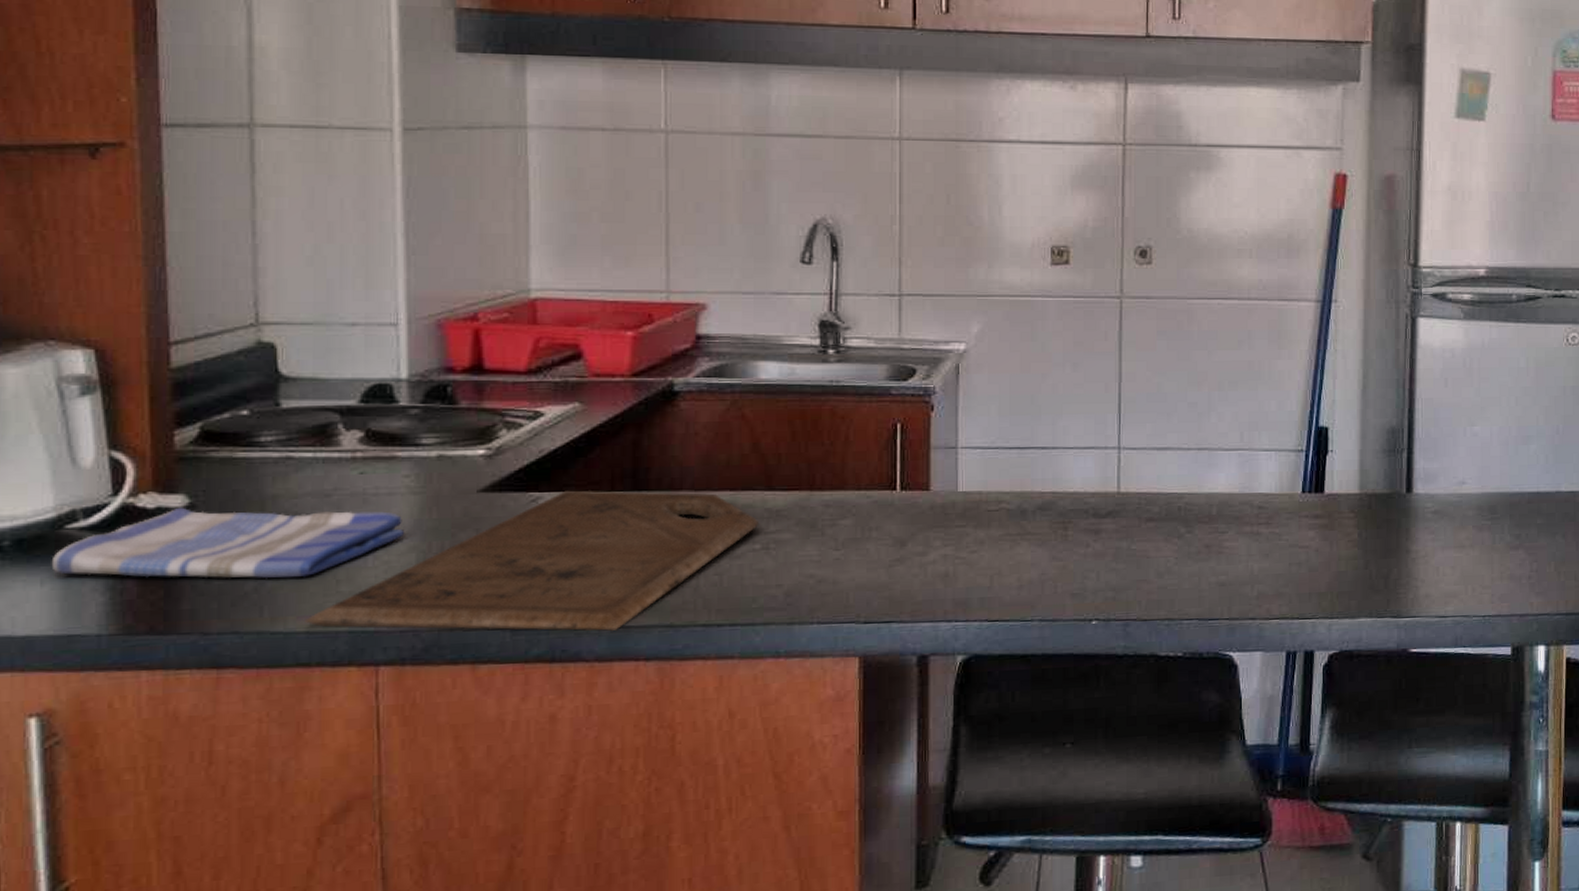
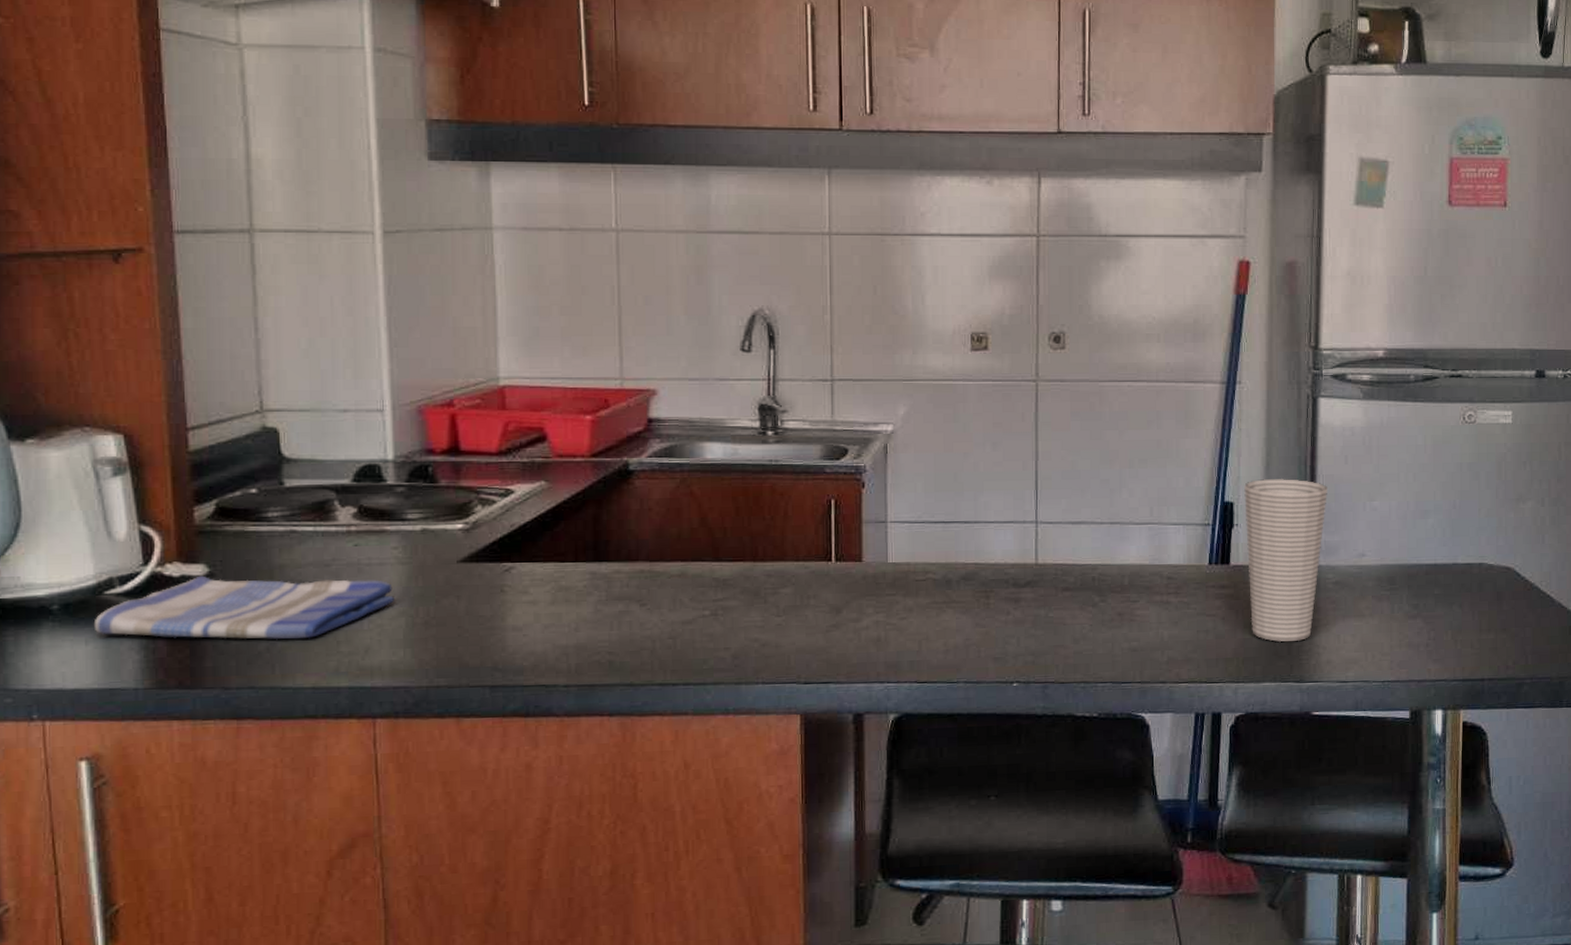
cutting board: present [305,490,758,632] -> none [311,561,707,689]
cup: none [1340,401,1428,576] -> present [1244,478,1328,643]

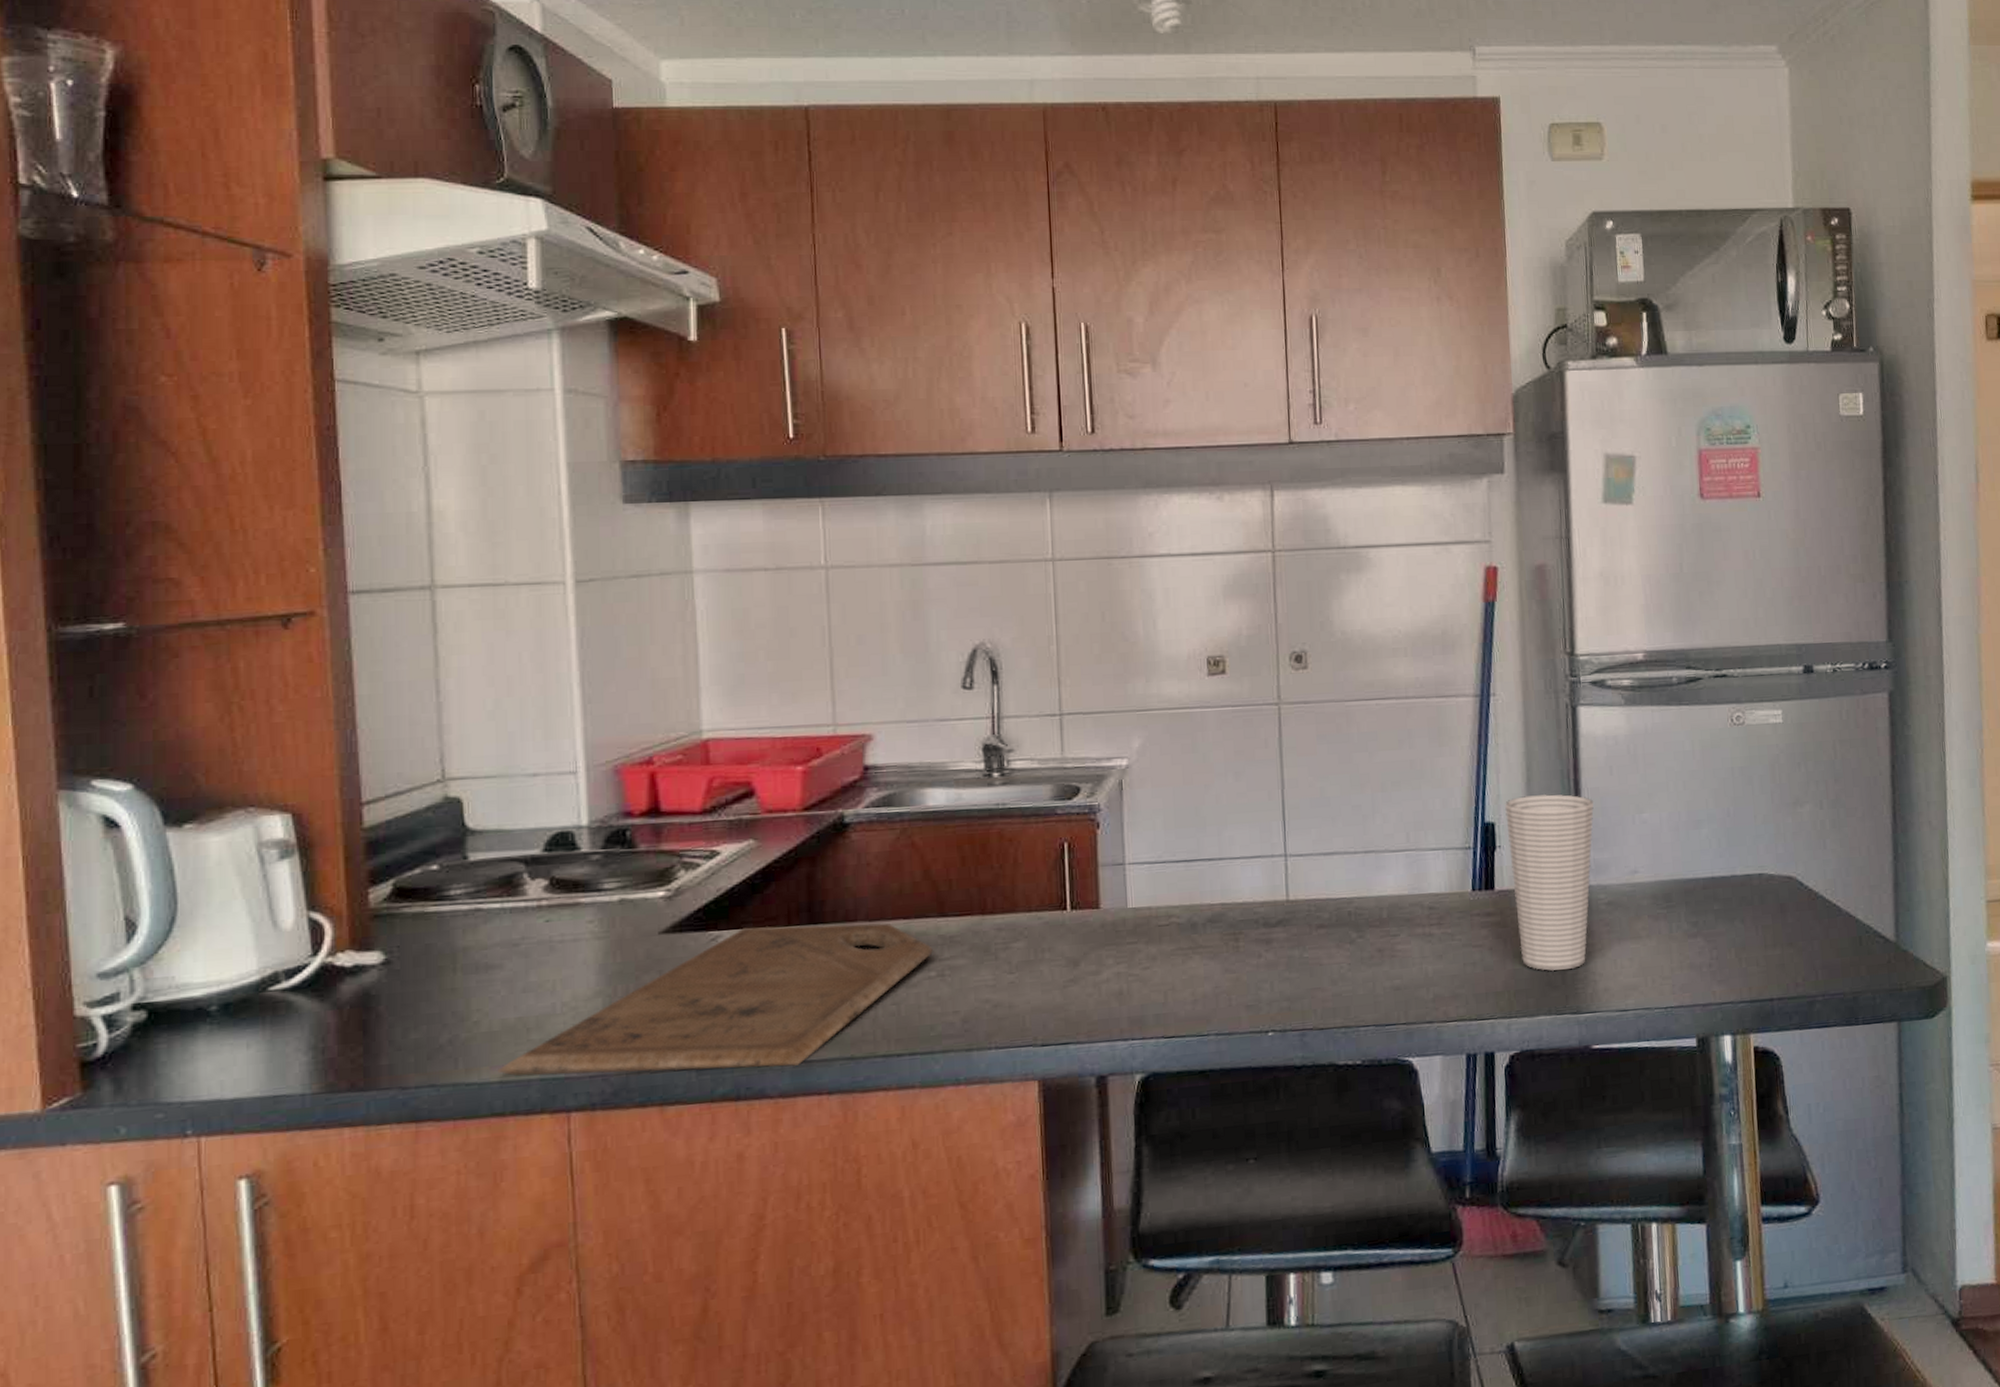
dish towel: present [93,575,394,640] -> none [256,958,590,1036]
cutting board: none [311,561,707,689] -> present [498,923,933,1077]

